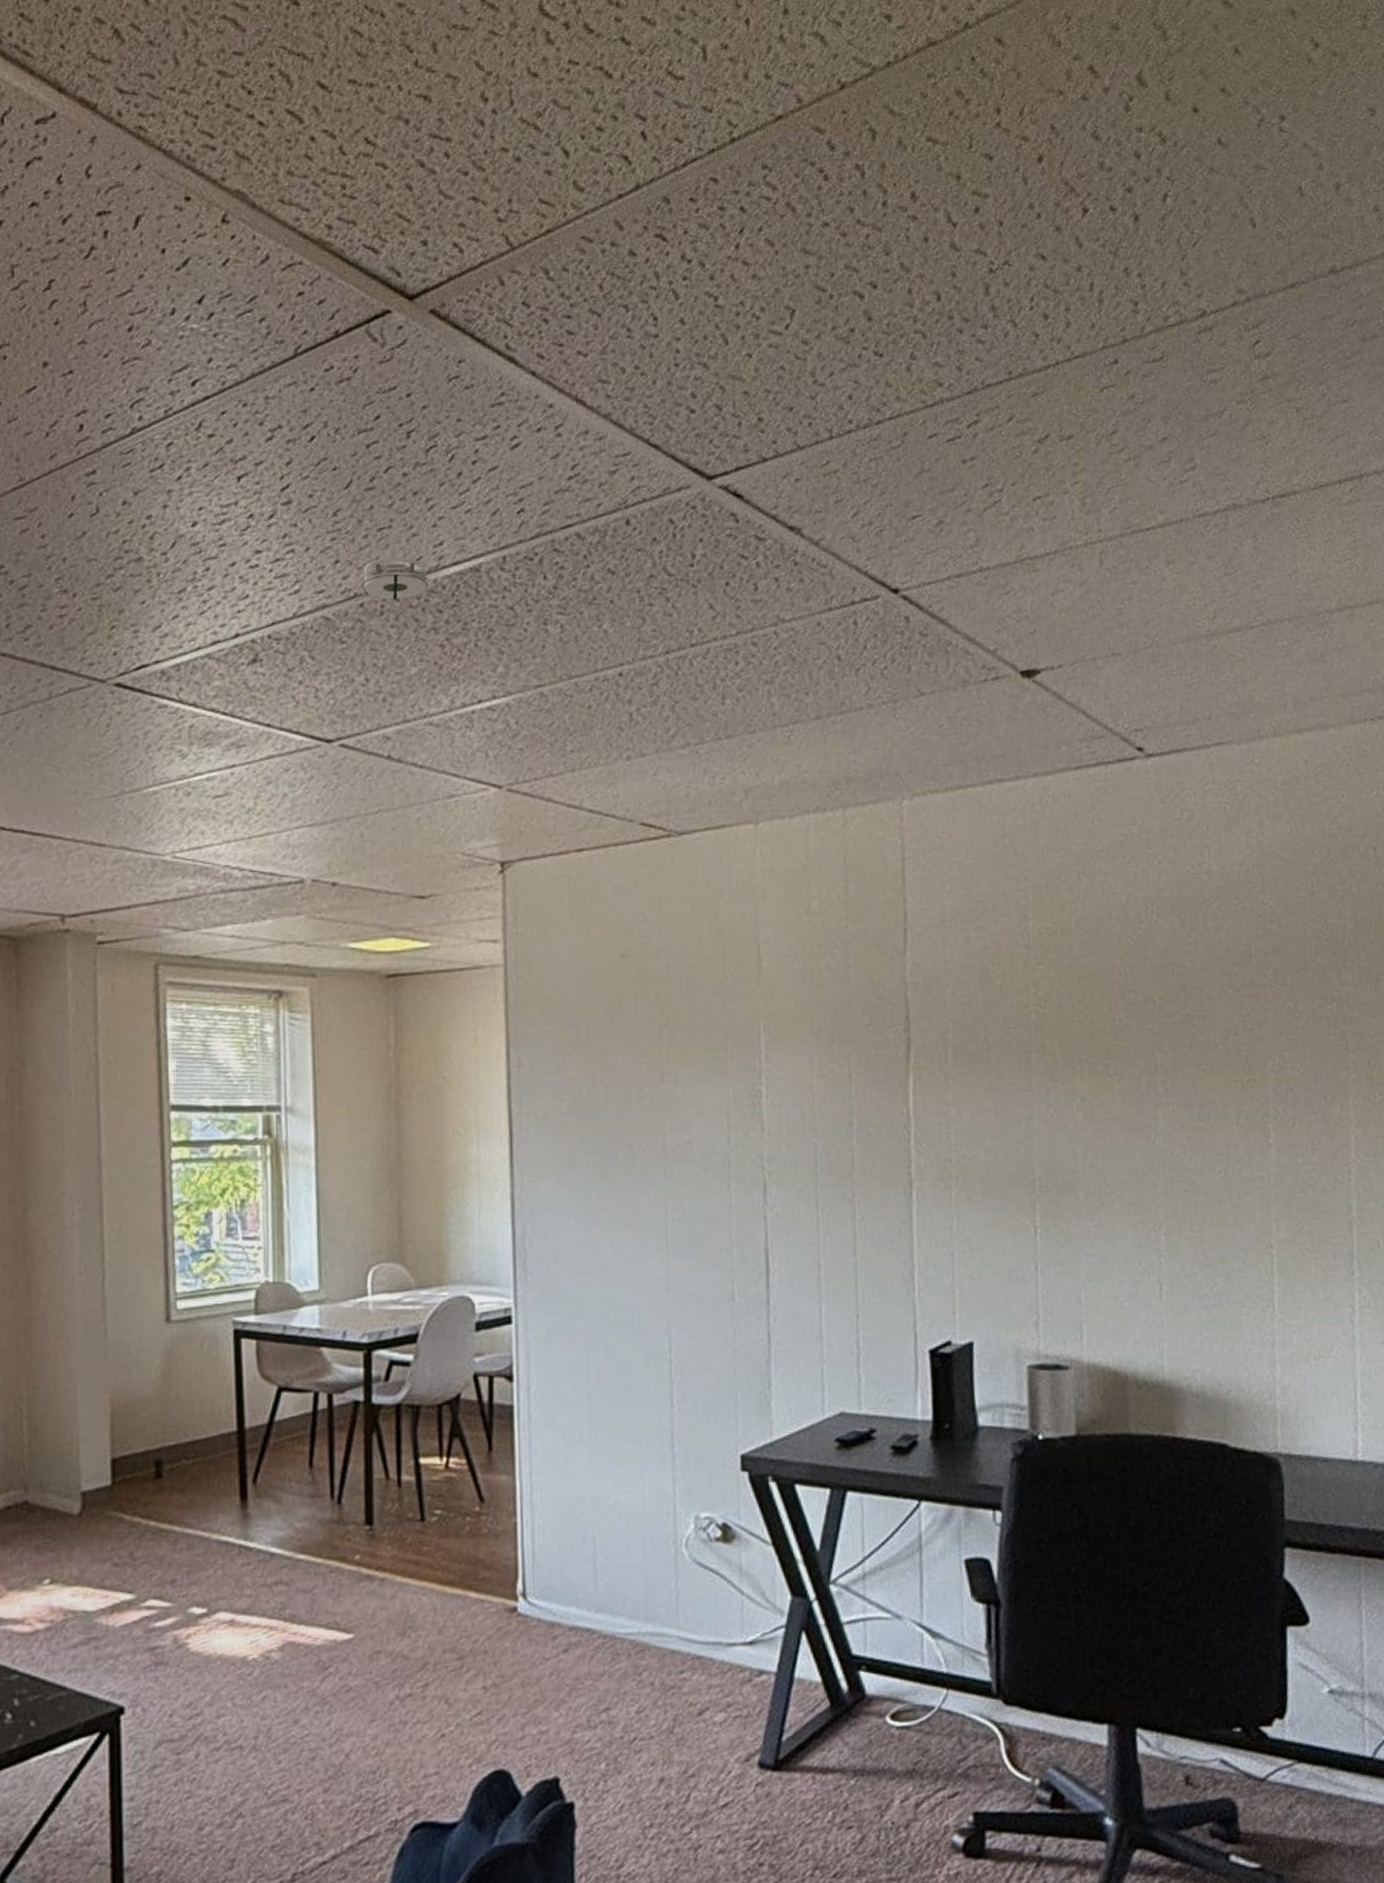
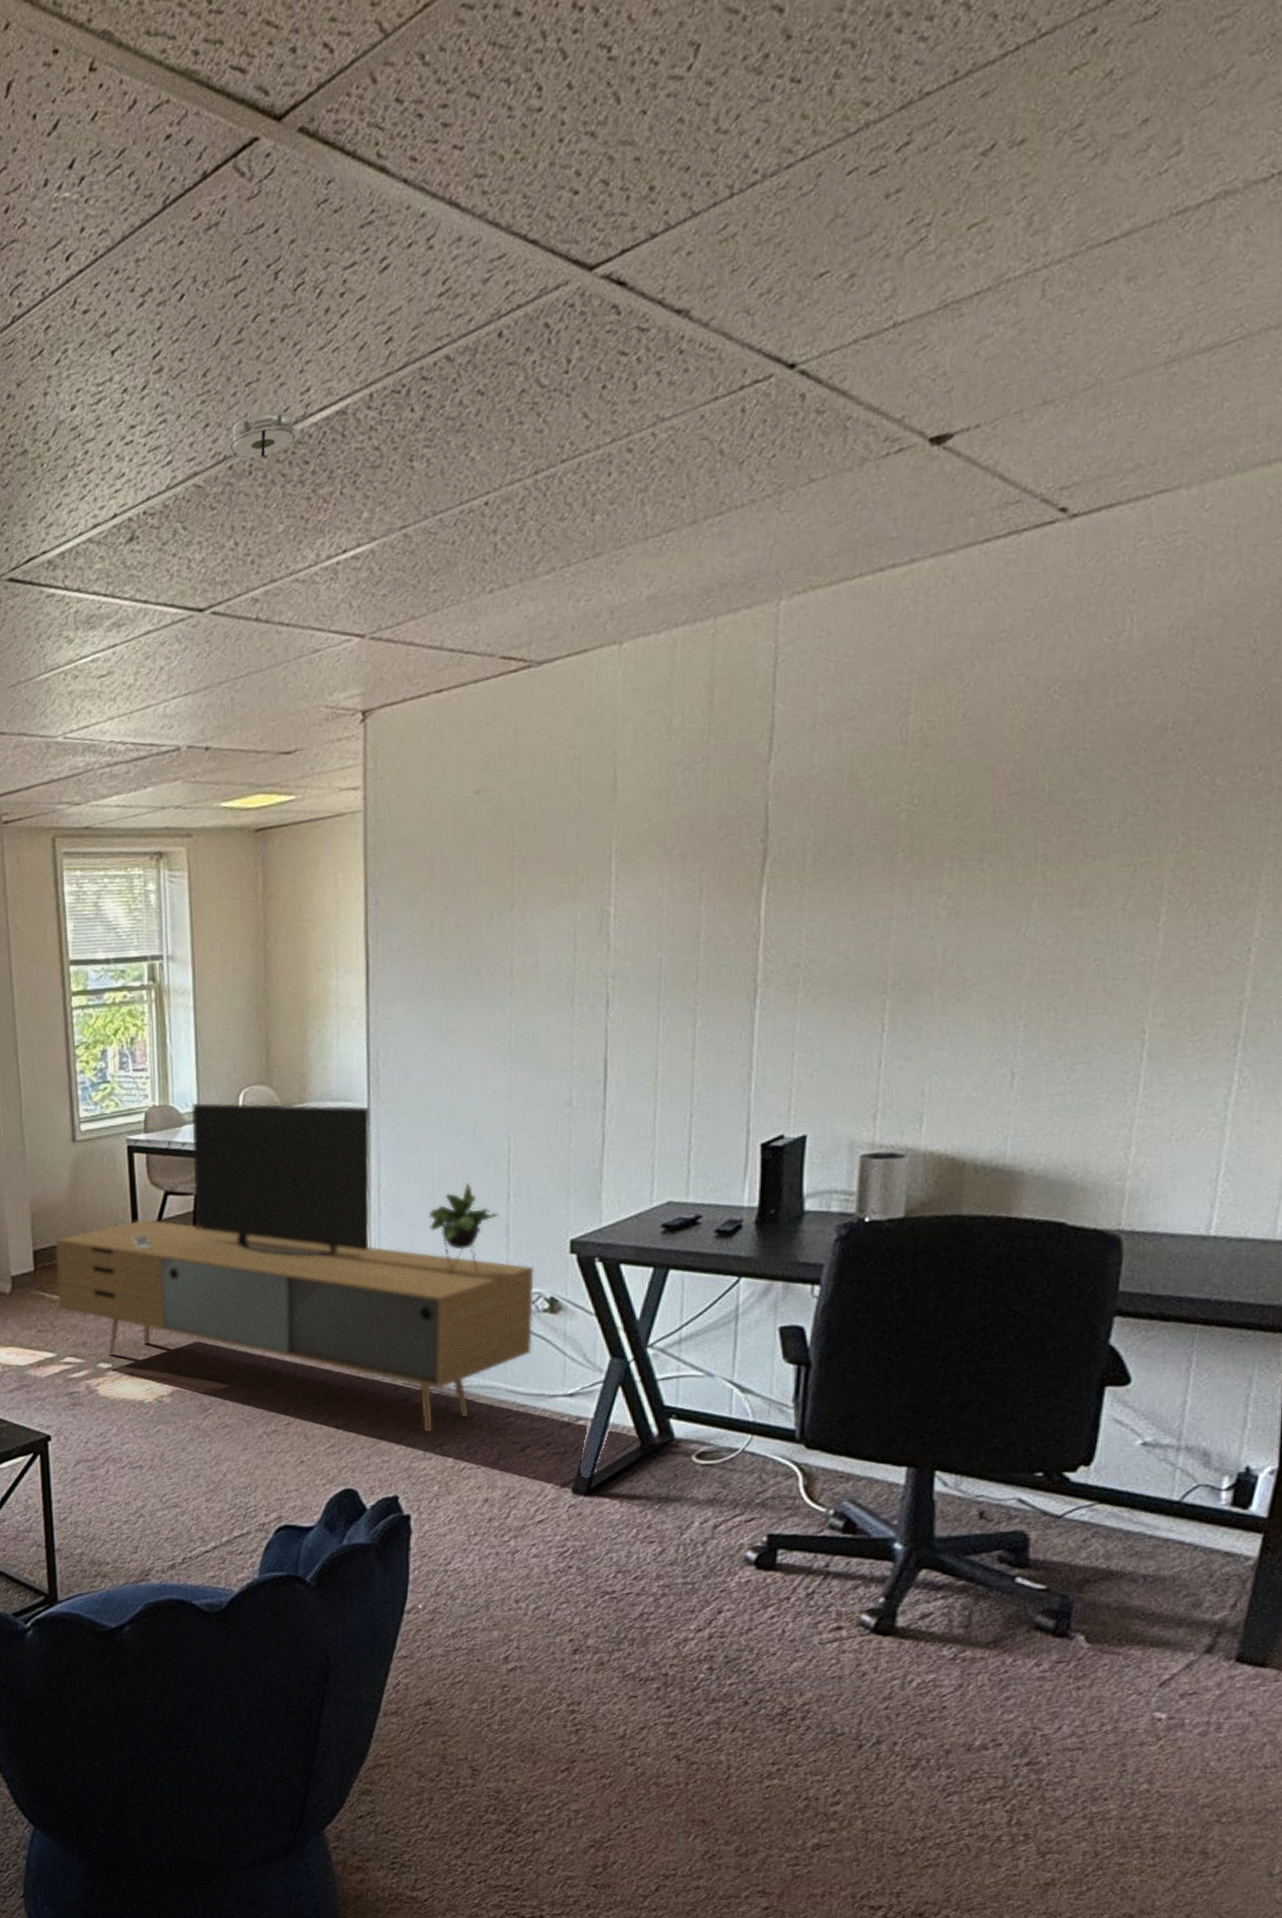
media console: none [139,1279,706,1694] -> present [55,1102,534,1433]

